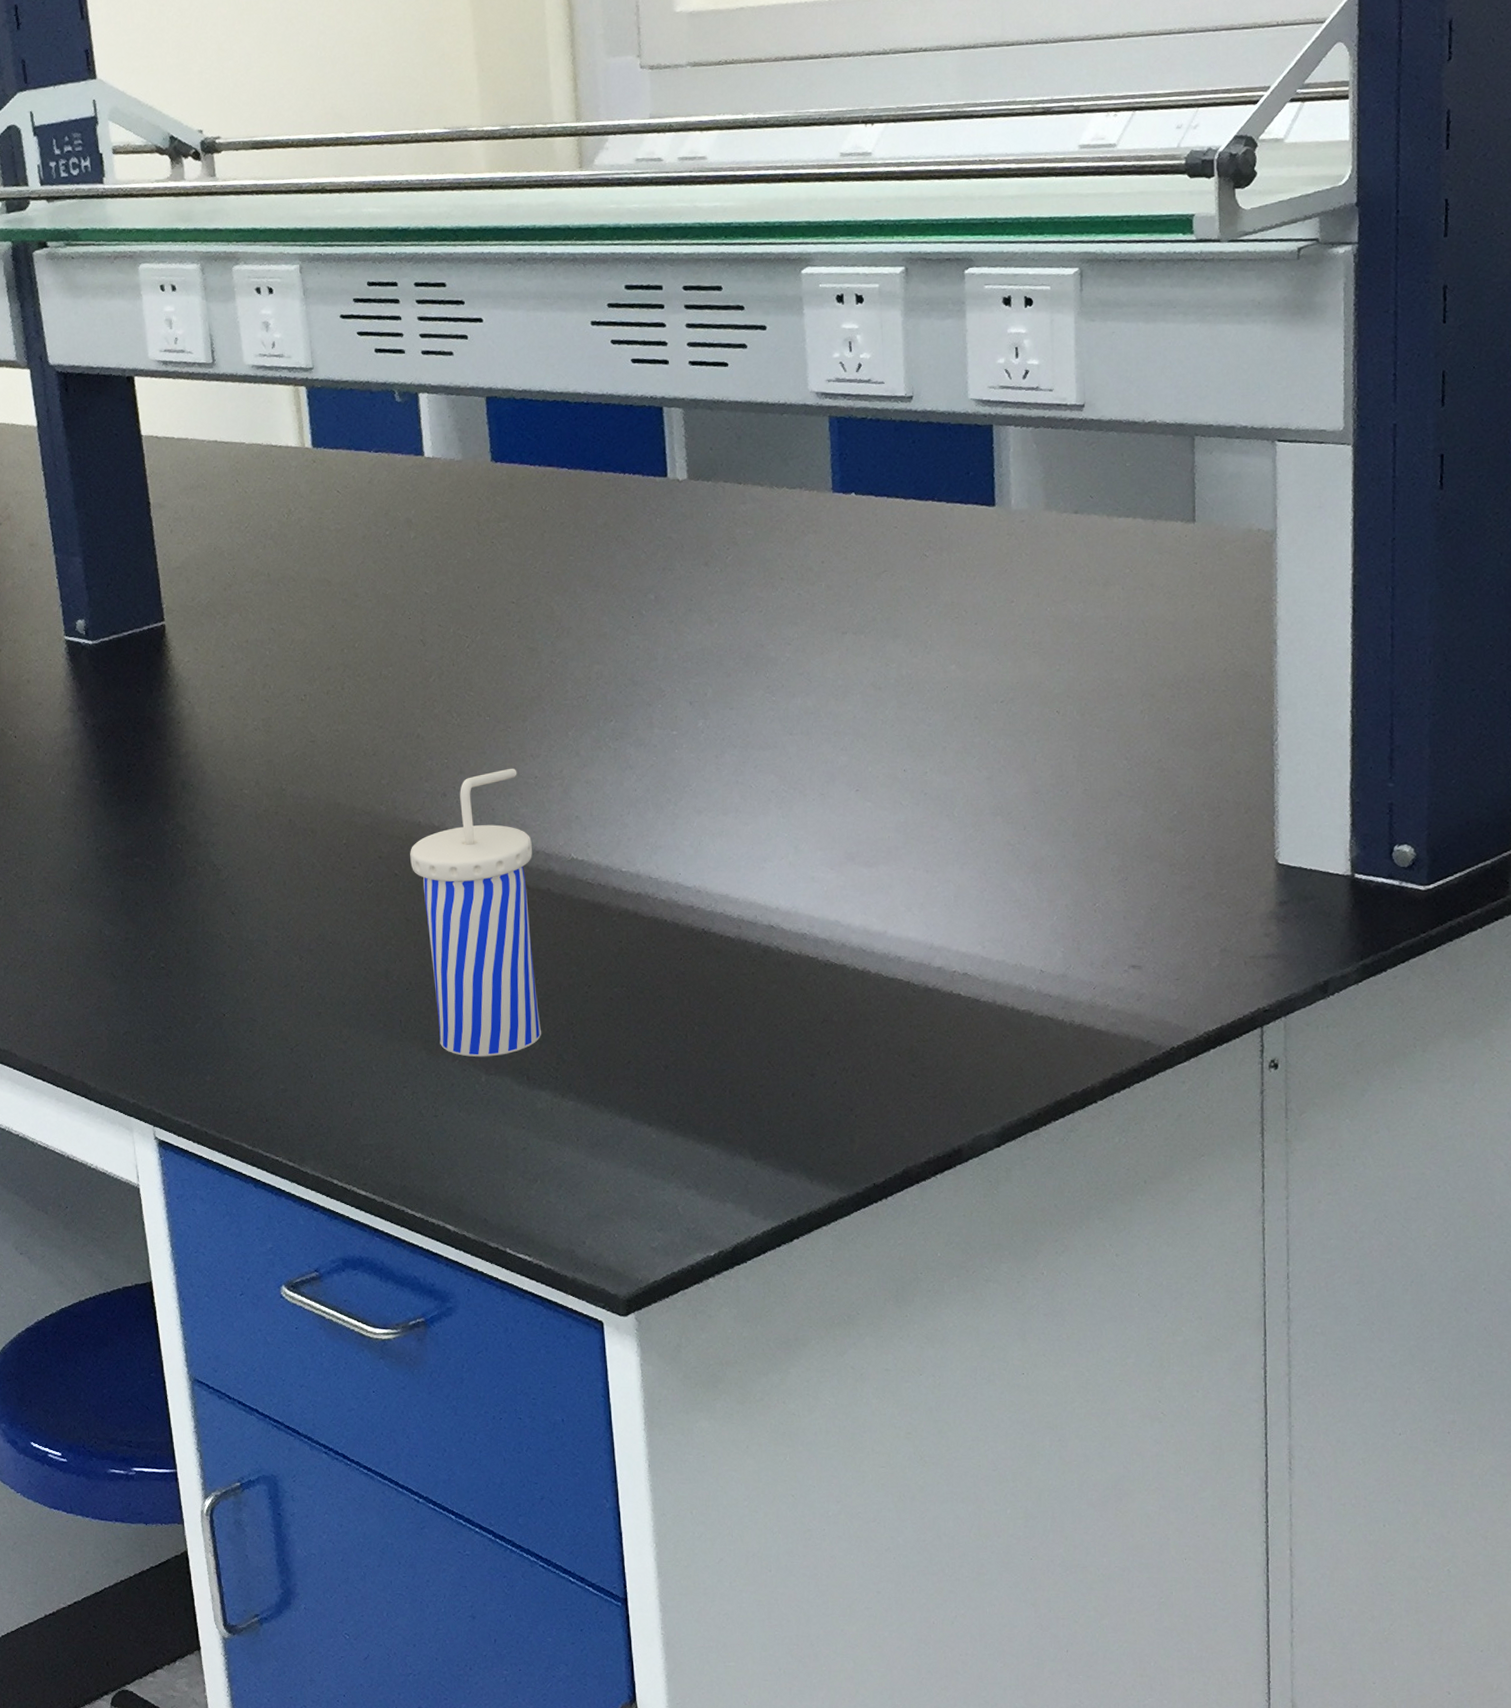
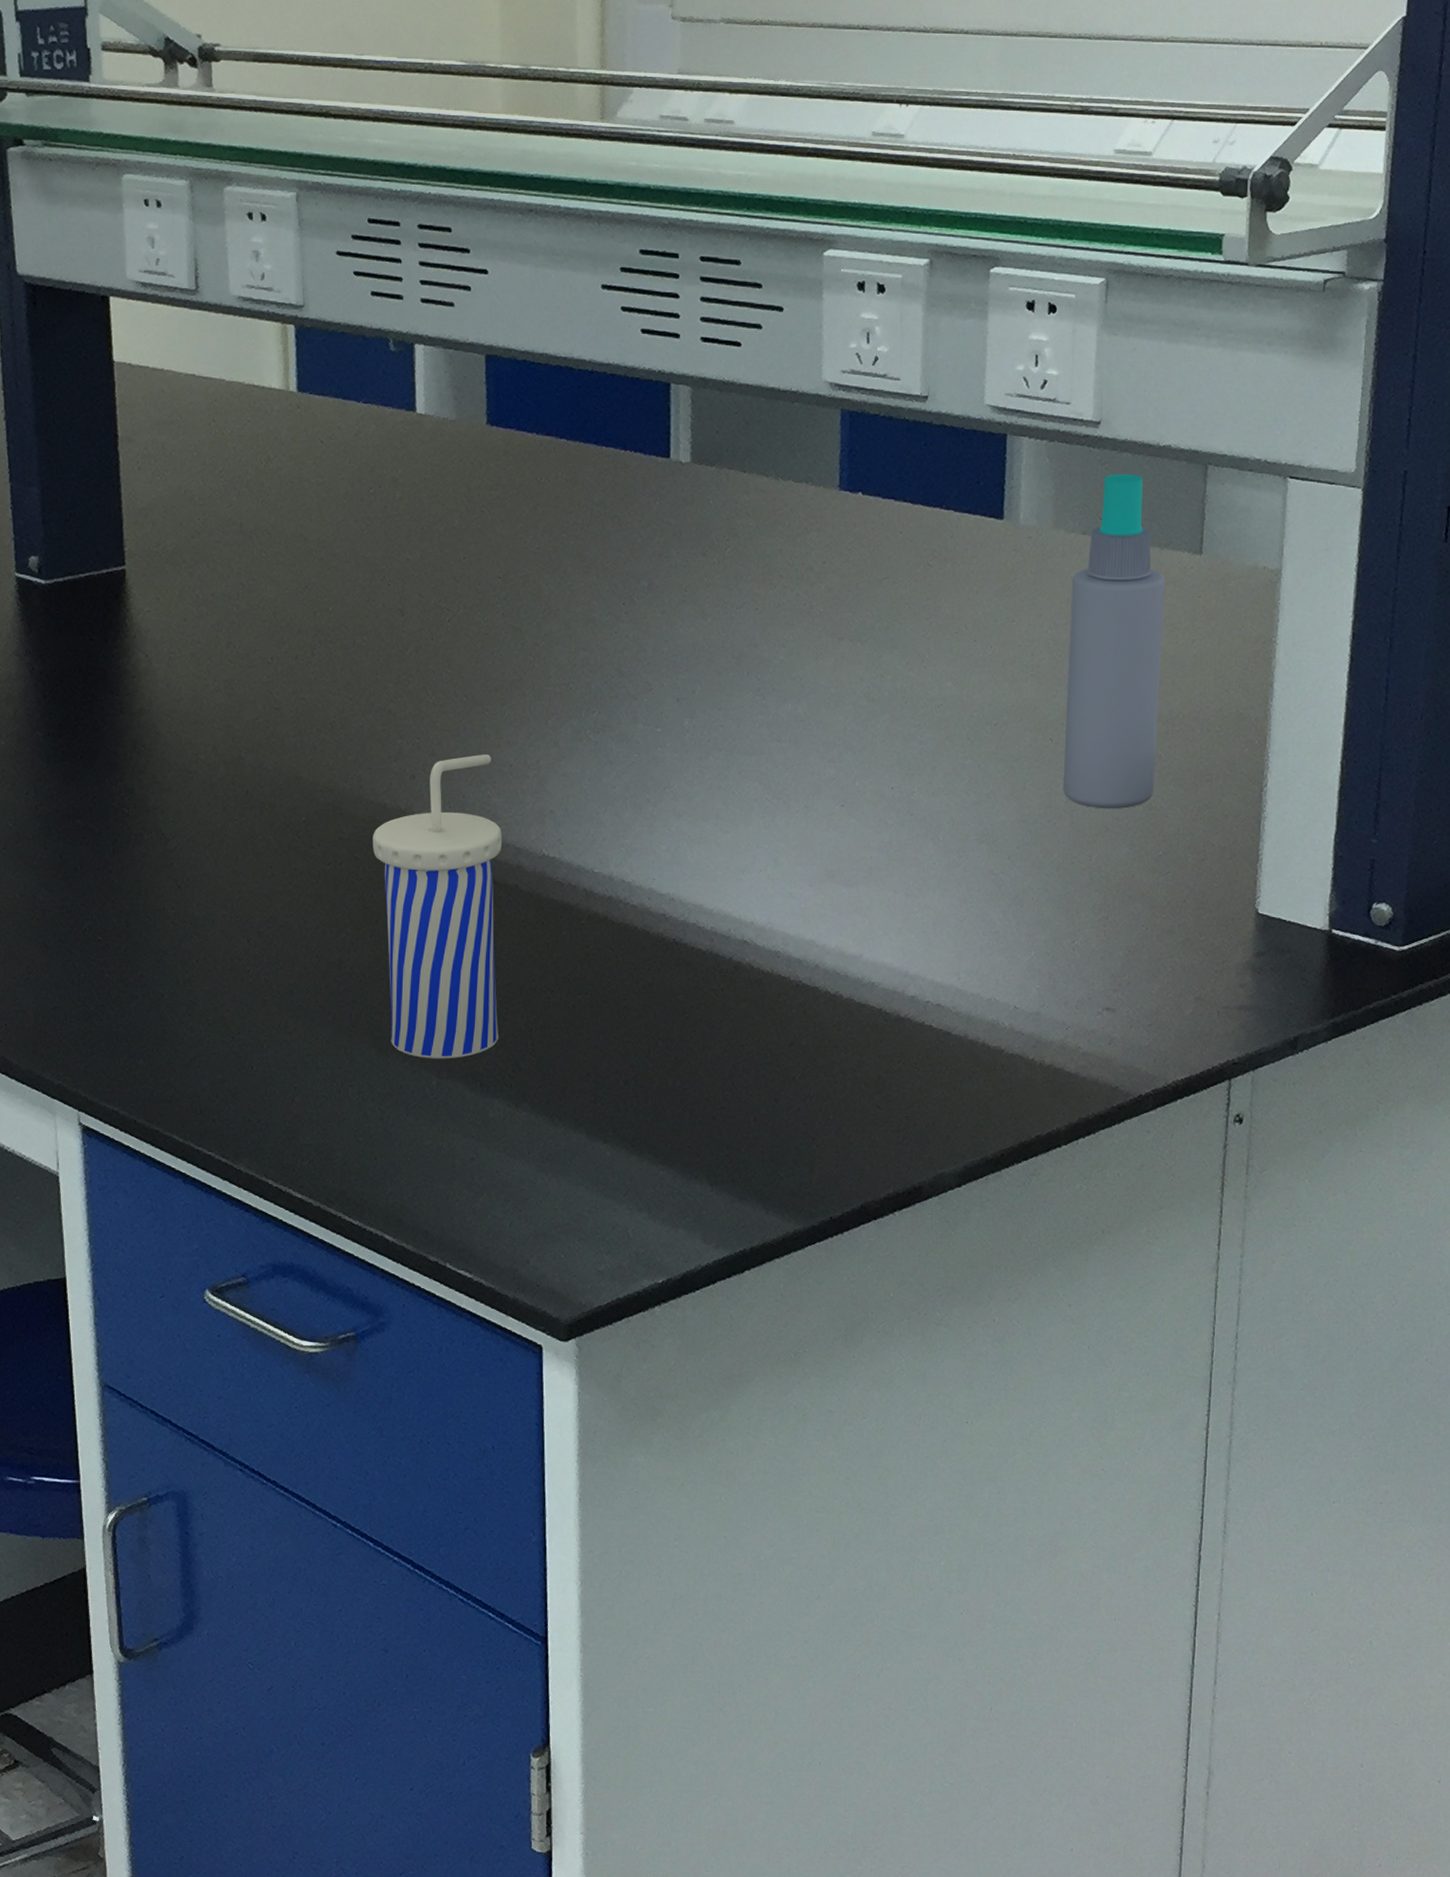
spray bottle: none [1067,451,1165,775] -> present [1063,474,1166,810]

